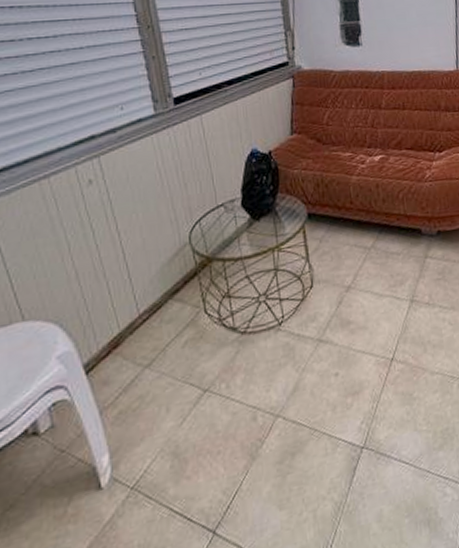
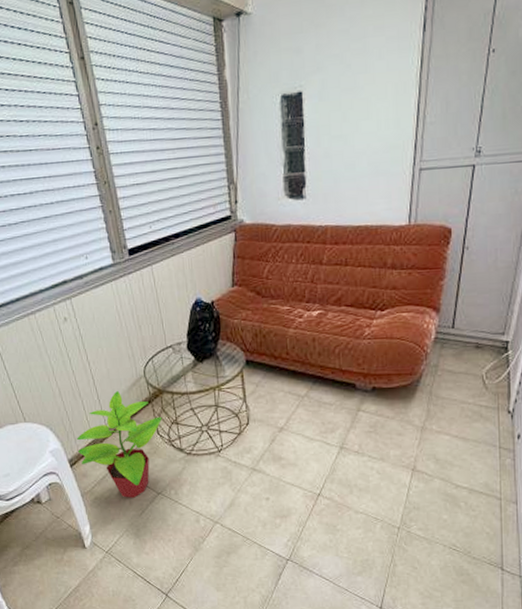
potted plant: none [96,265,211,405] -> present [76,391,163,498]

